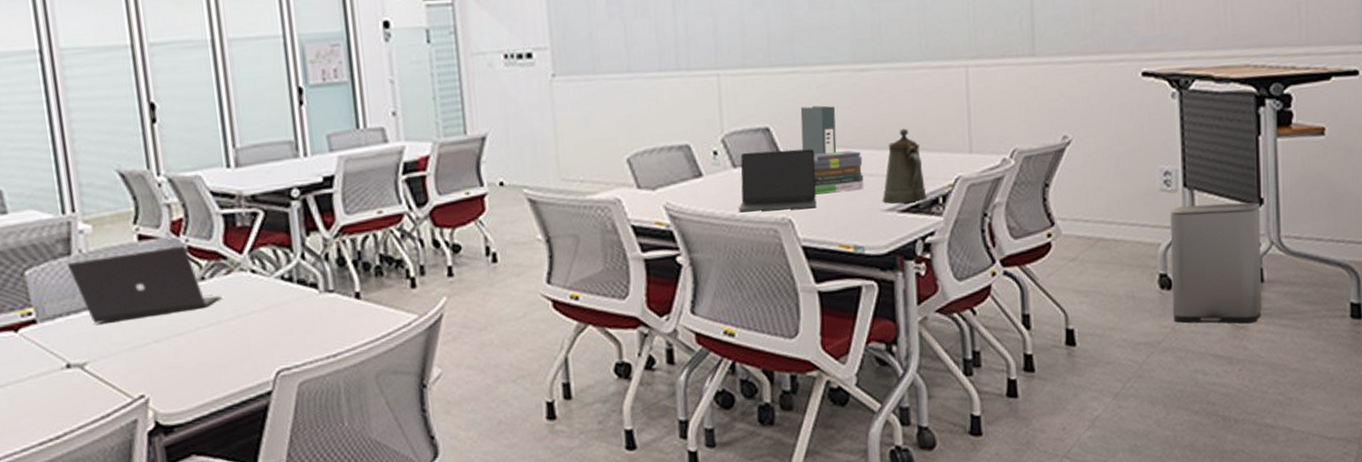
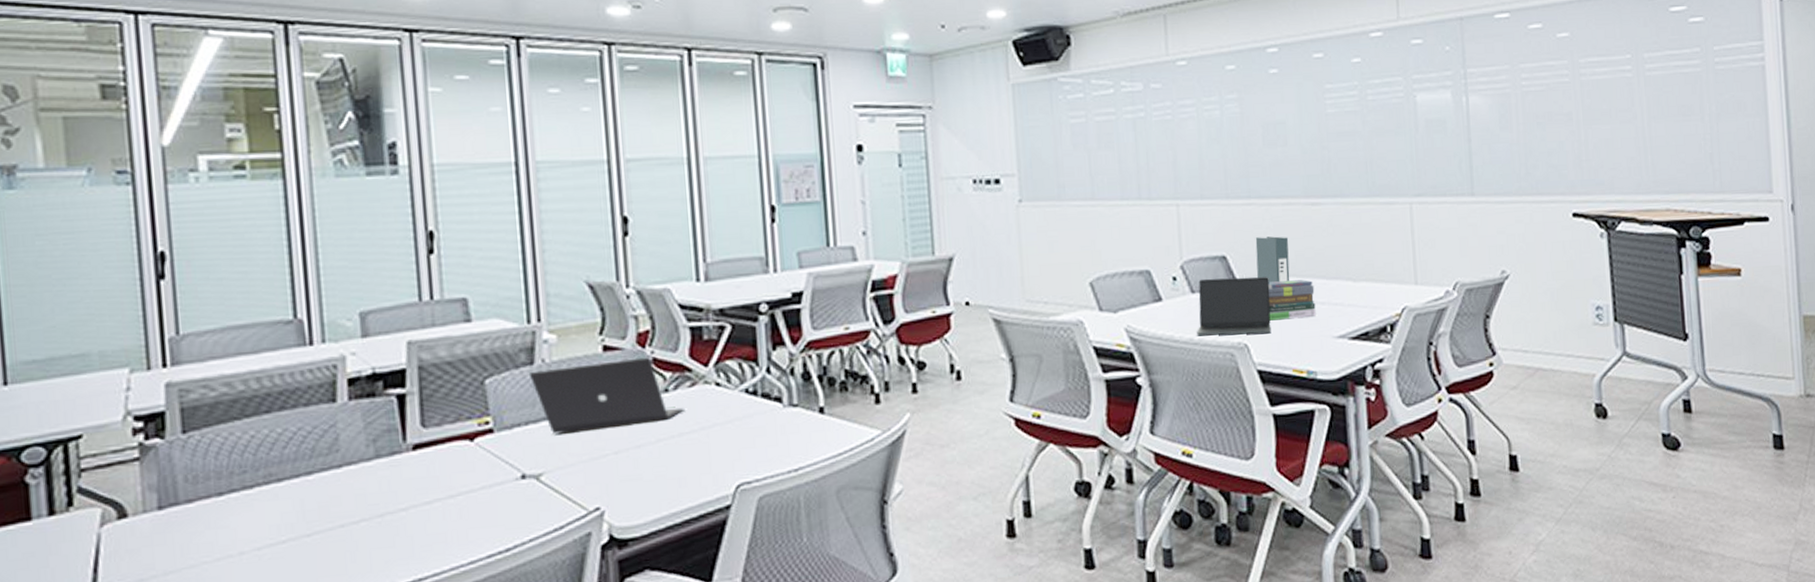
coffee pot: present [882,128,927,204] -> none [1333,259,1376,331]
pedal bin: present [1169,202,1262,324] -> none [1602,337,1692,453]

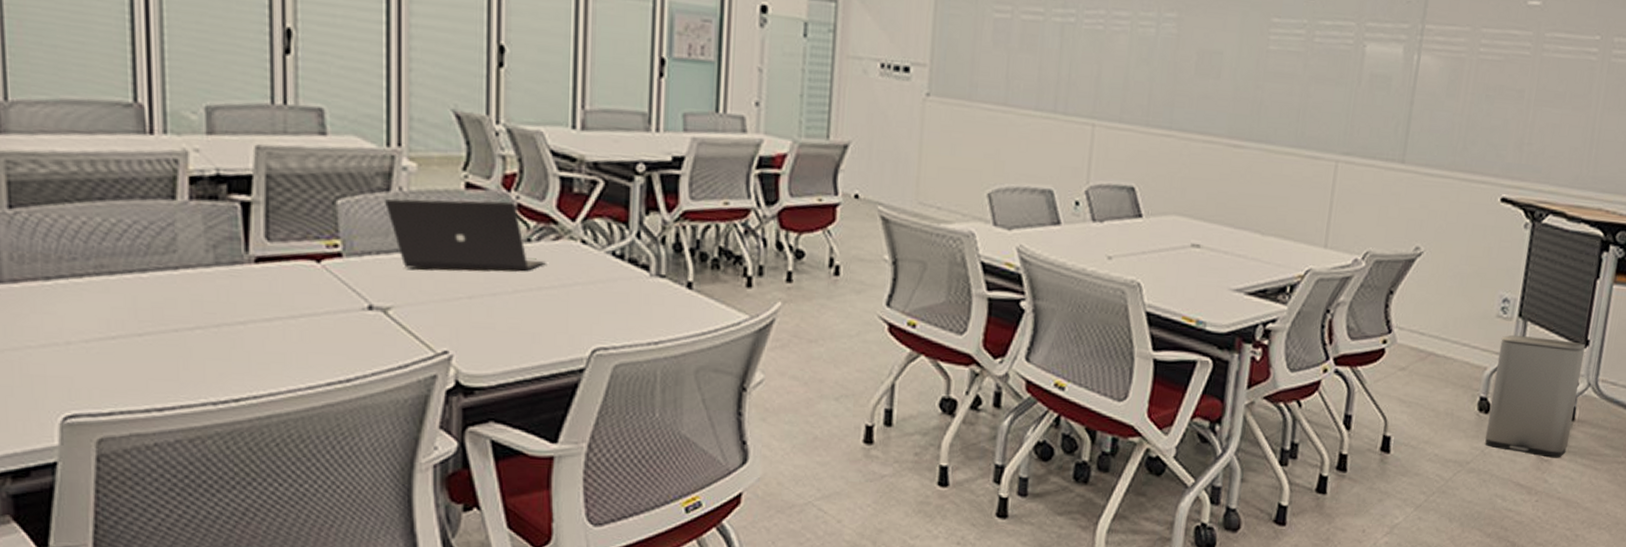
laptop: present [1197,276,1271,336] -> none [1091,208,1175,276]
binder: present [1255,236,1290,283] -> none [1163,172,1203,225]
books: present [1268,279,1316,321] -> none [1167,222,1220,265]
pedal bin: none [1602,337,1692,453] -> present [1485,334,1586,458]

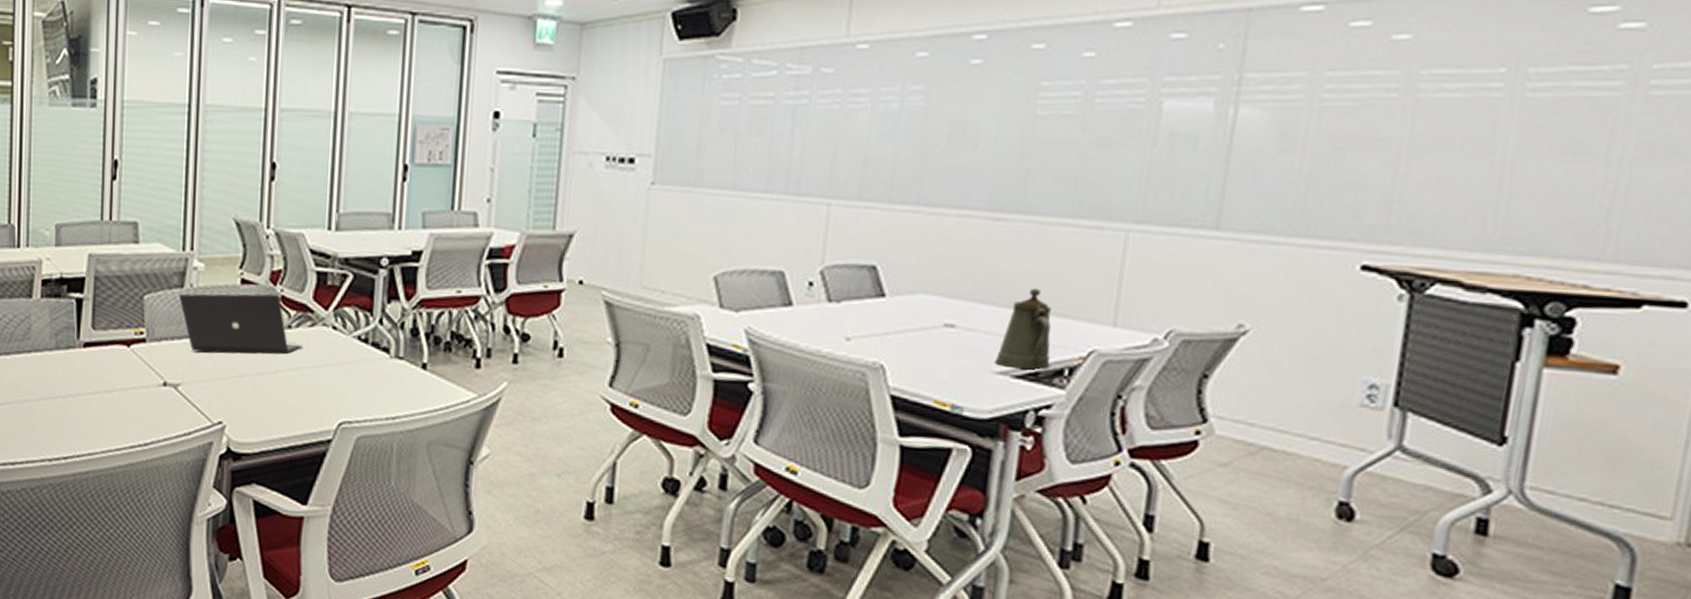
coffee pot: none [1231,211,1278,288] -> present [994,288,1051,371]
pedal bin: present [1485,334,1586,458] -> none [1347,427,1502,582]

